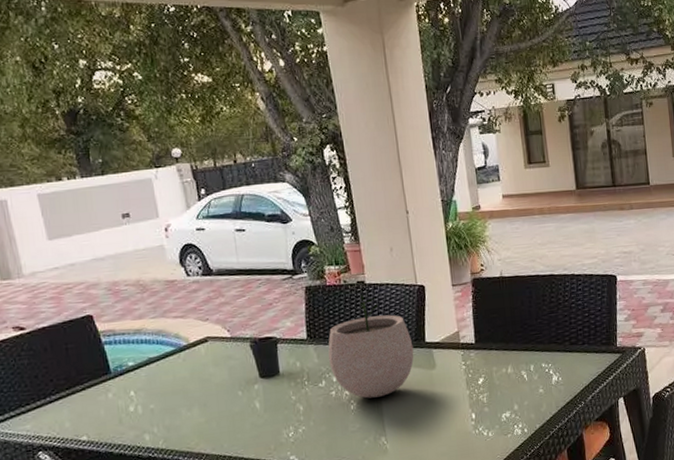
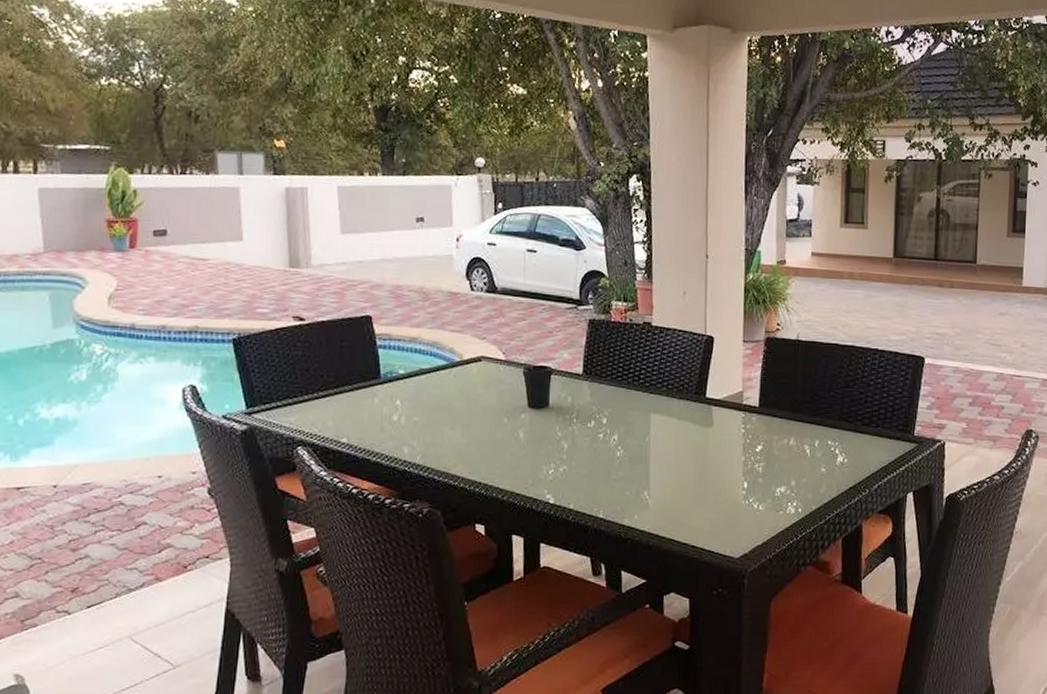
plant pot: present [328,294,414,399] -> none [602,336,692,448]

